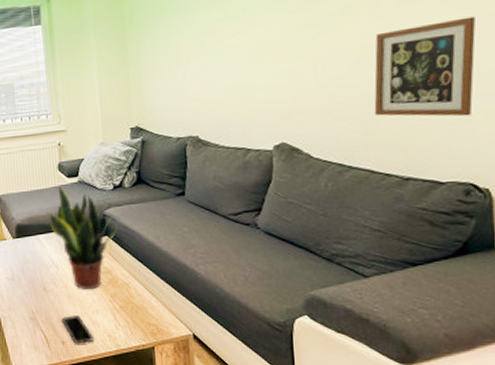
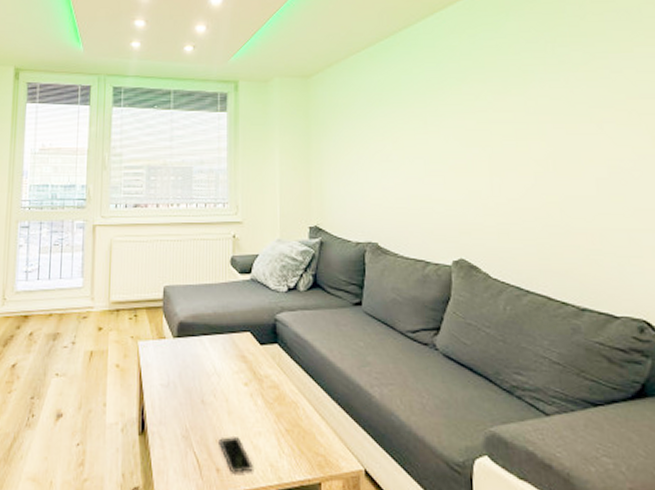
potted plant: present [50,186,119,290] -> none [216,282,291,407]
picture frame: present [374,16,476,117] -> none [547,155,640,251]

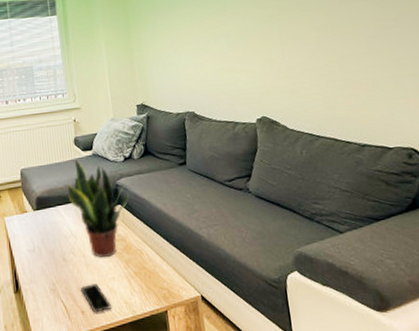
potted plant: none [216,282,291,407] -> present [68,159,129,258]

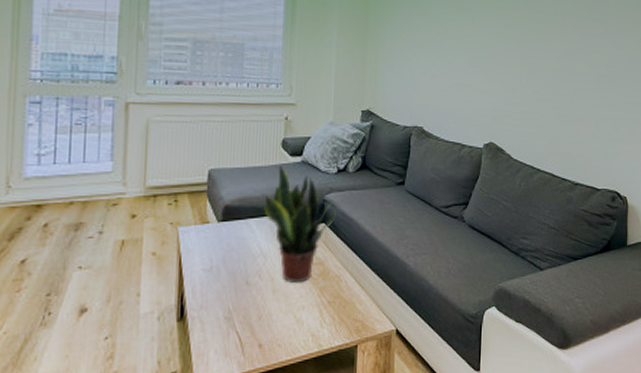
smartphone: present [81,283,111,313] -> none [262,312,295,347]

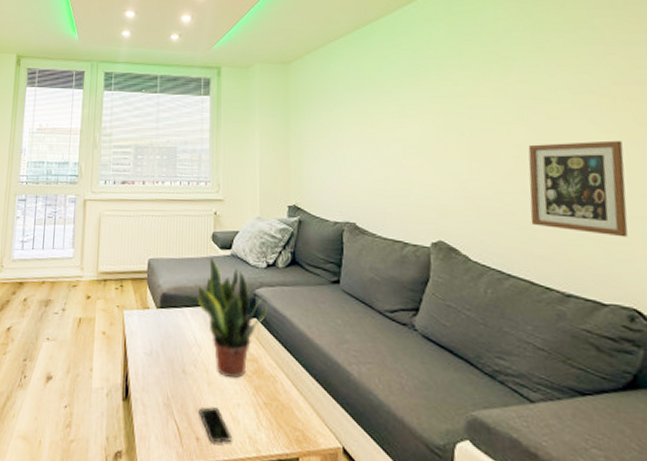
smartphone: none [262,312,295,347] -> present [199,406,232,443]
picture frame: none [559,57,627,136] -> present [528,140,628,238]

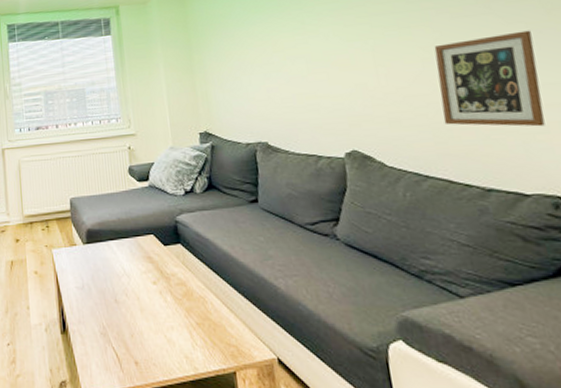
potted plant: present [197,257,270,379] -> none [121,190,191,303]
smartphone: present [199,406,232,443] -> none [134,330,169,366]

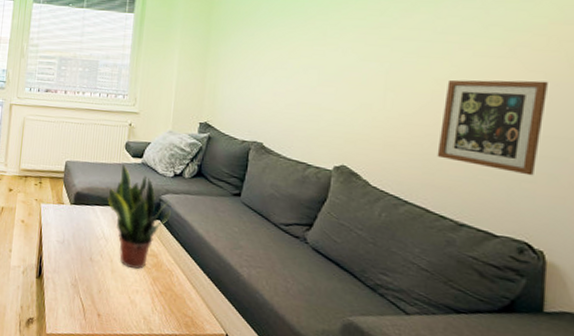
potted plant: none [121,190,191,303] -> present [107,164,175,270]

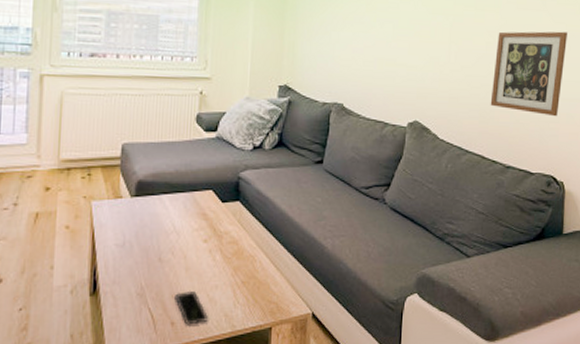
smartphone: none [101,289,129,320] -> present [174,290,208,325]
potted plant: present [107,164,175,270] -> none [177,140,255,262]

